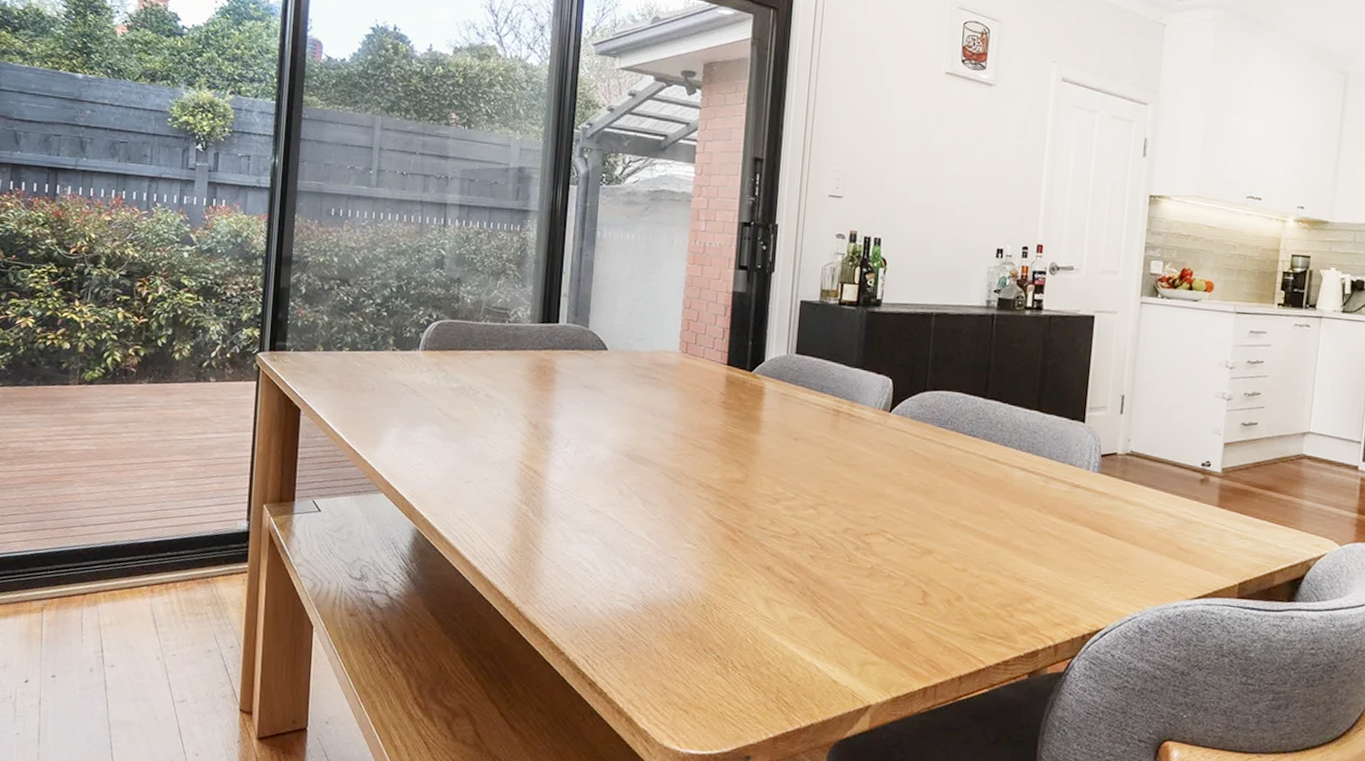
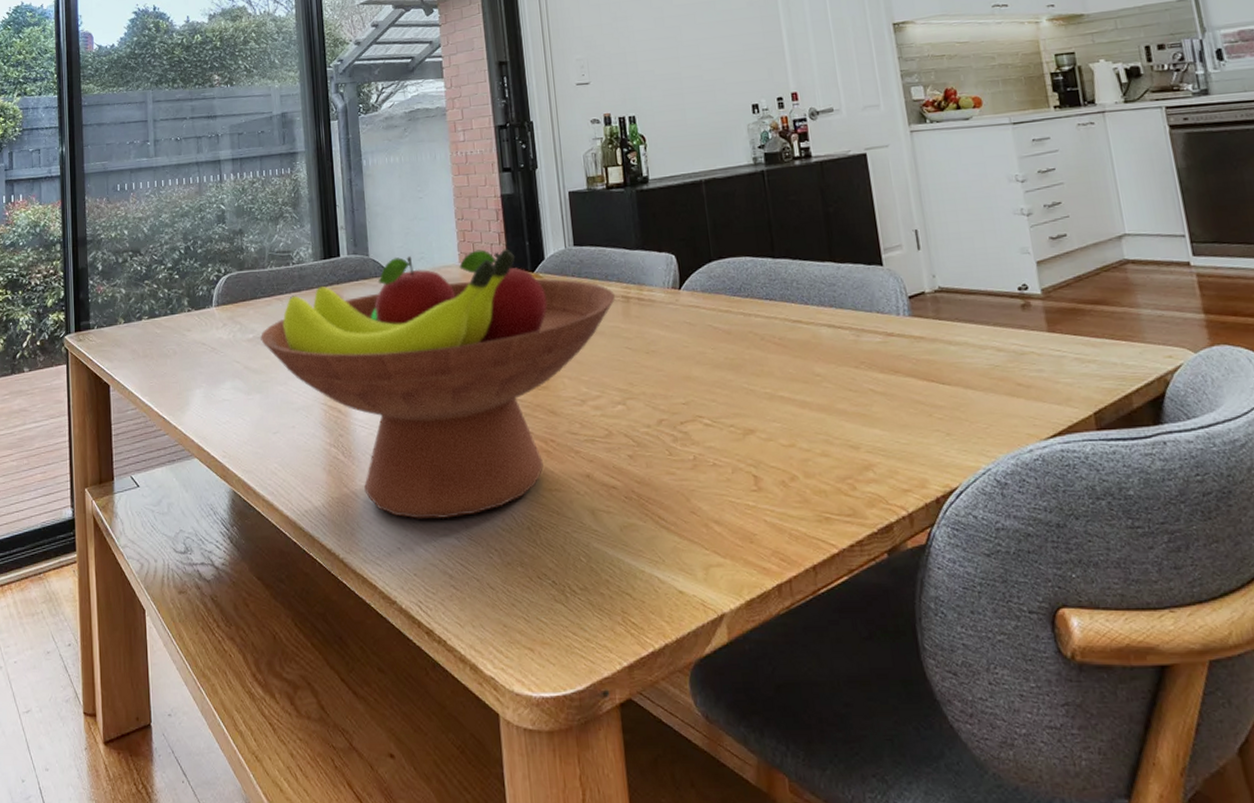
fruit bowl: none [465,334,827,587] -> present [261,249,615,519]

